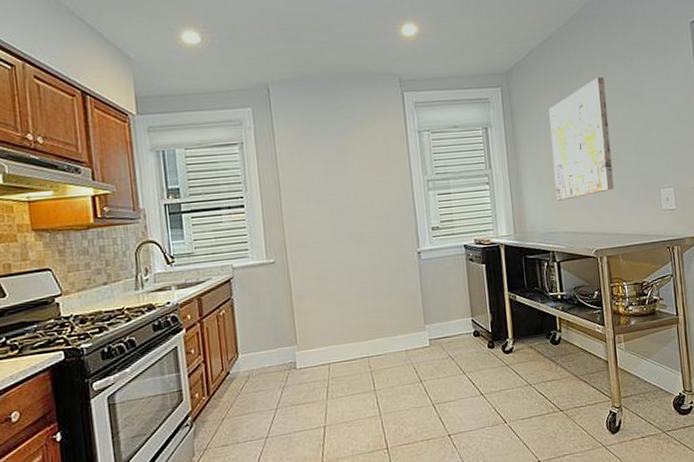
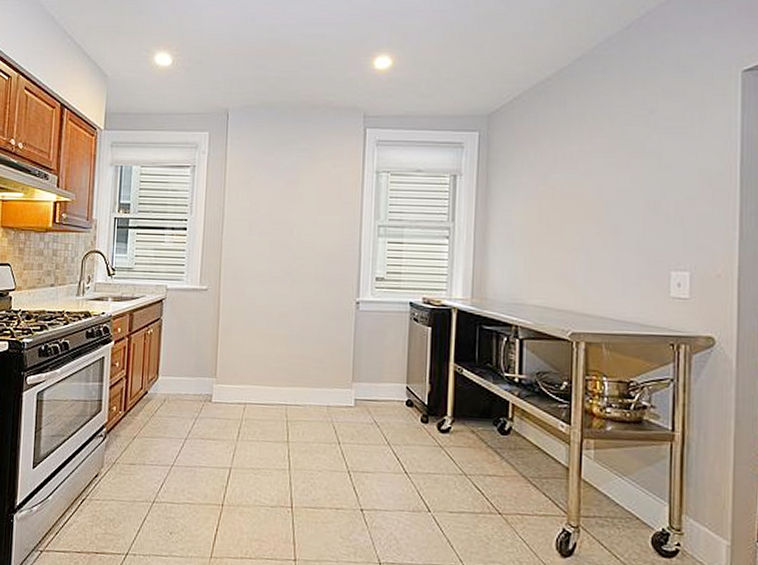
wall art: present [549,77,614,201] -> none [530,129,612,269]

